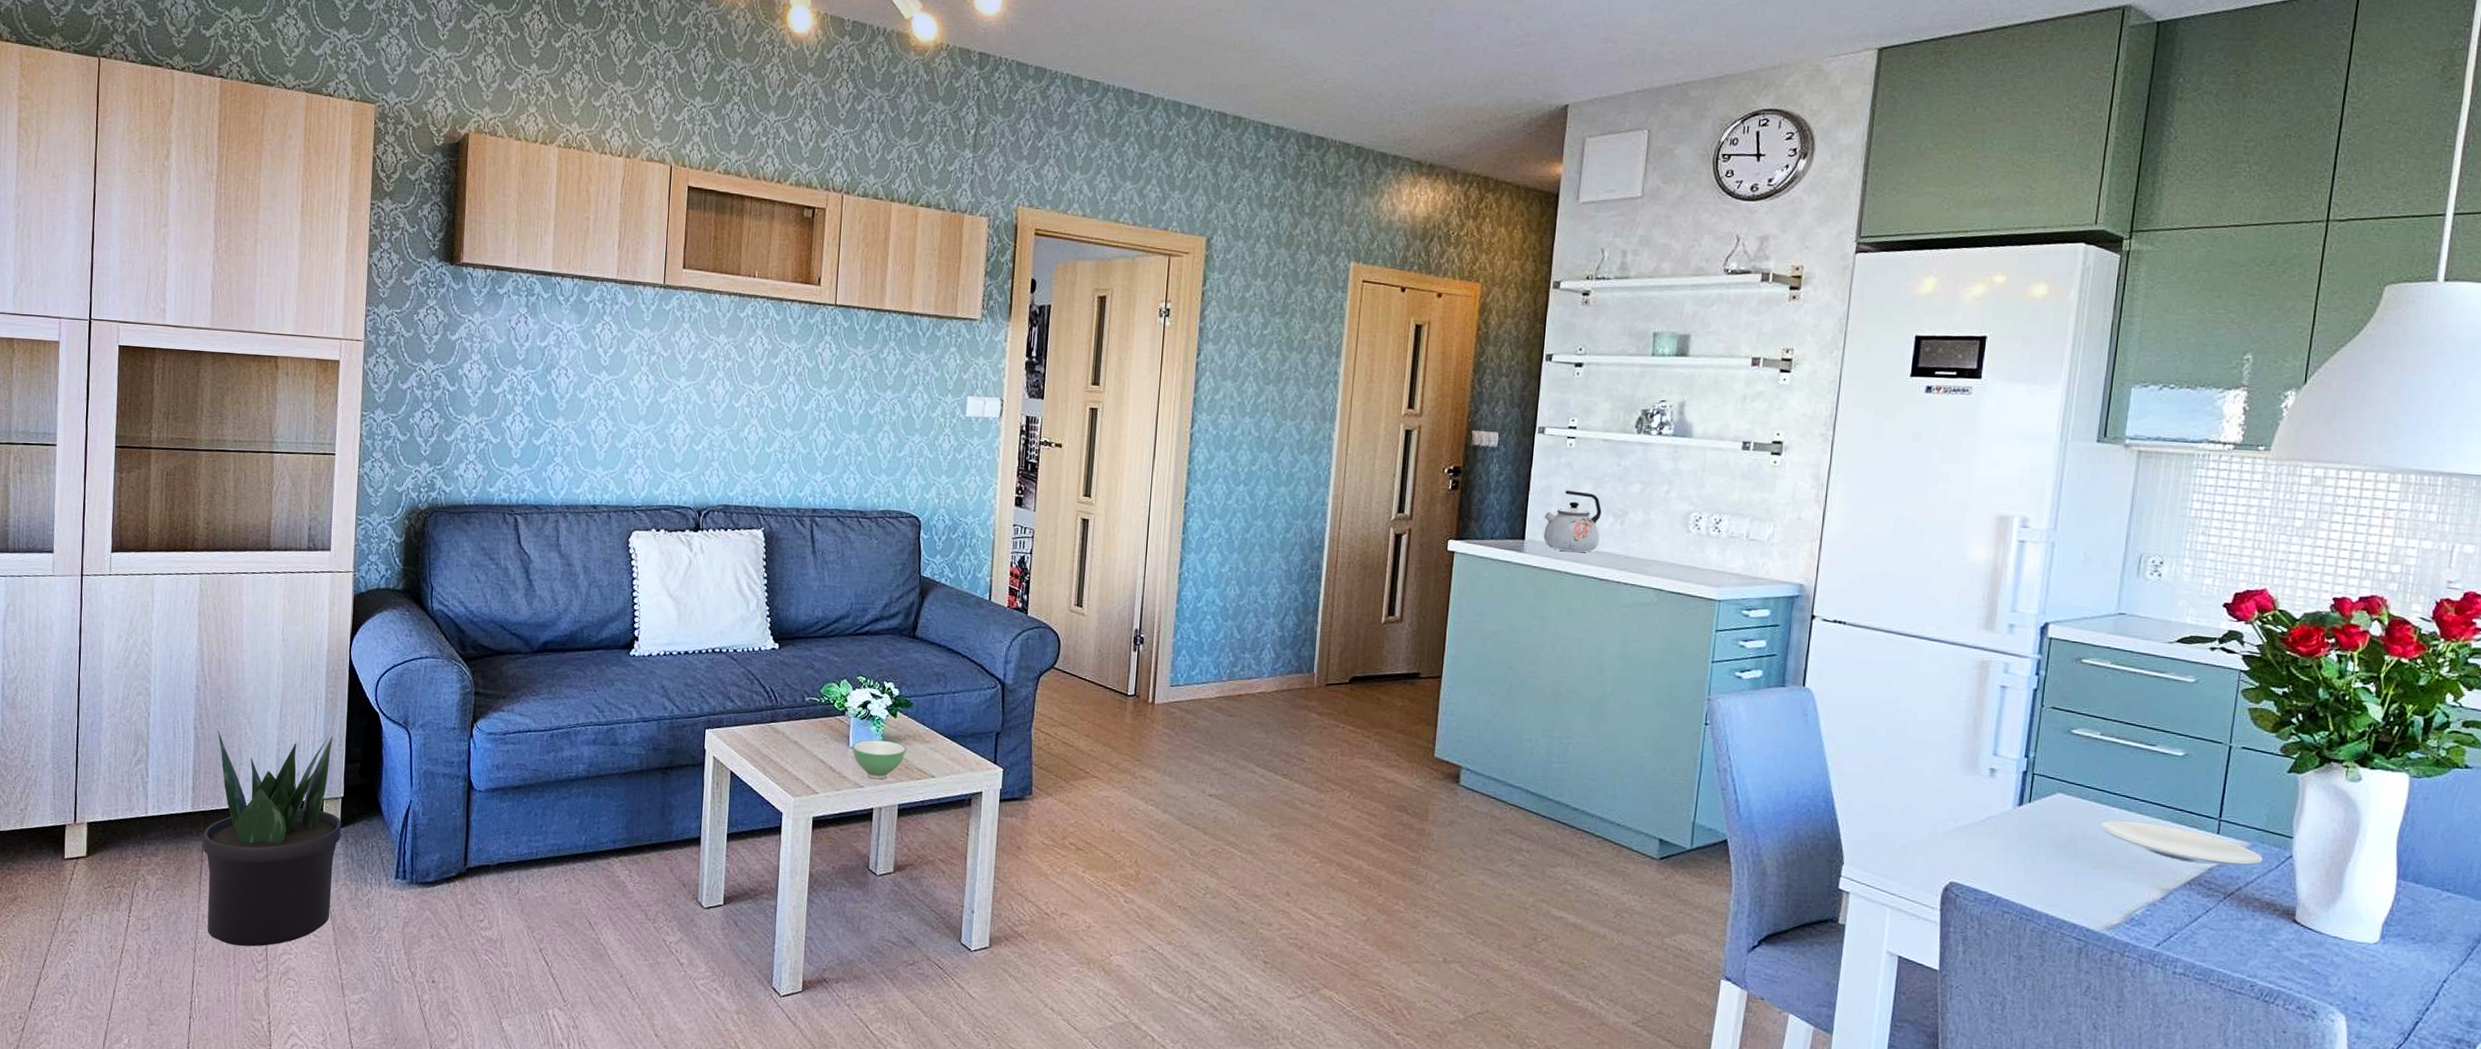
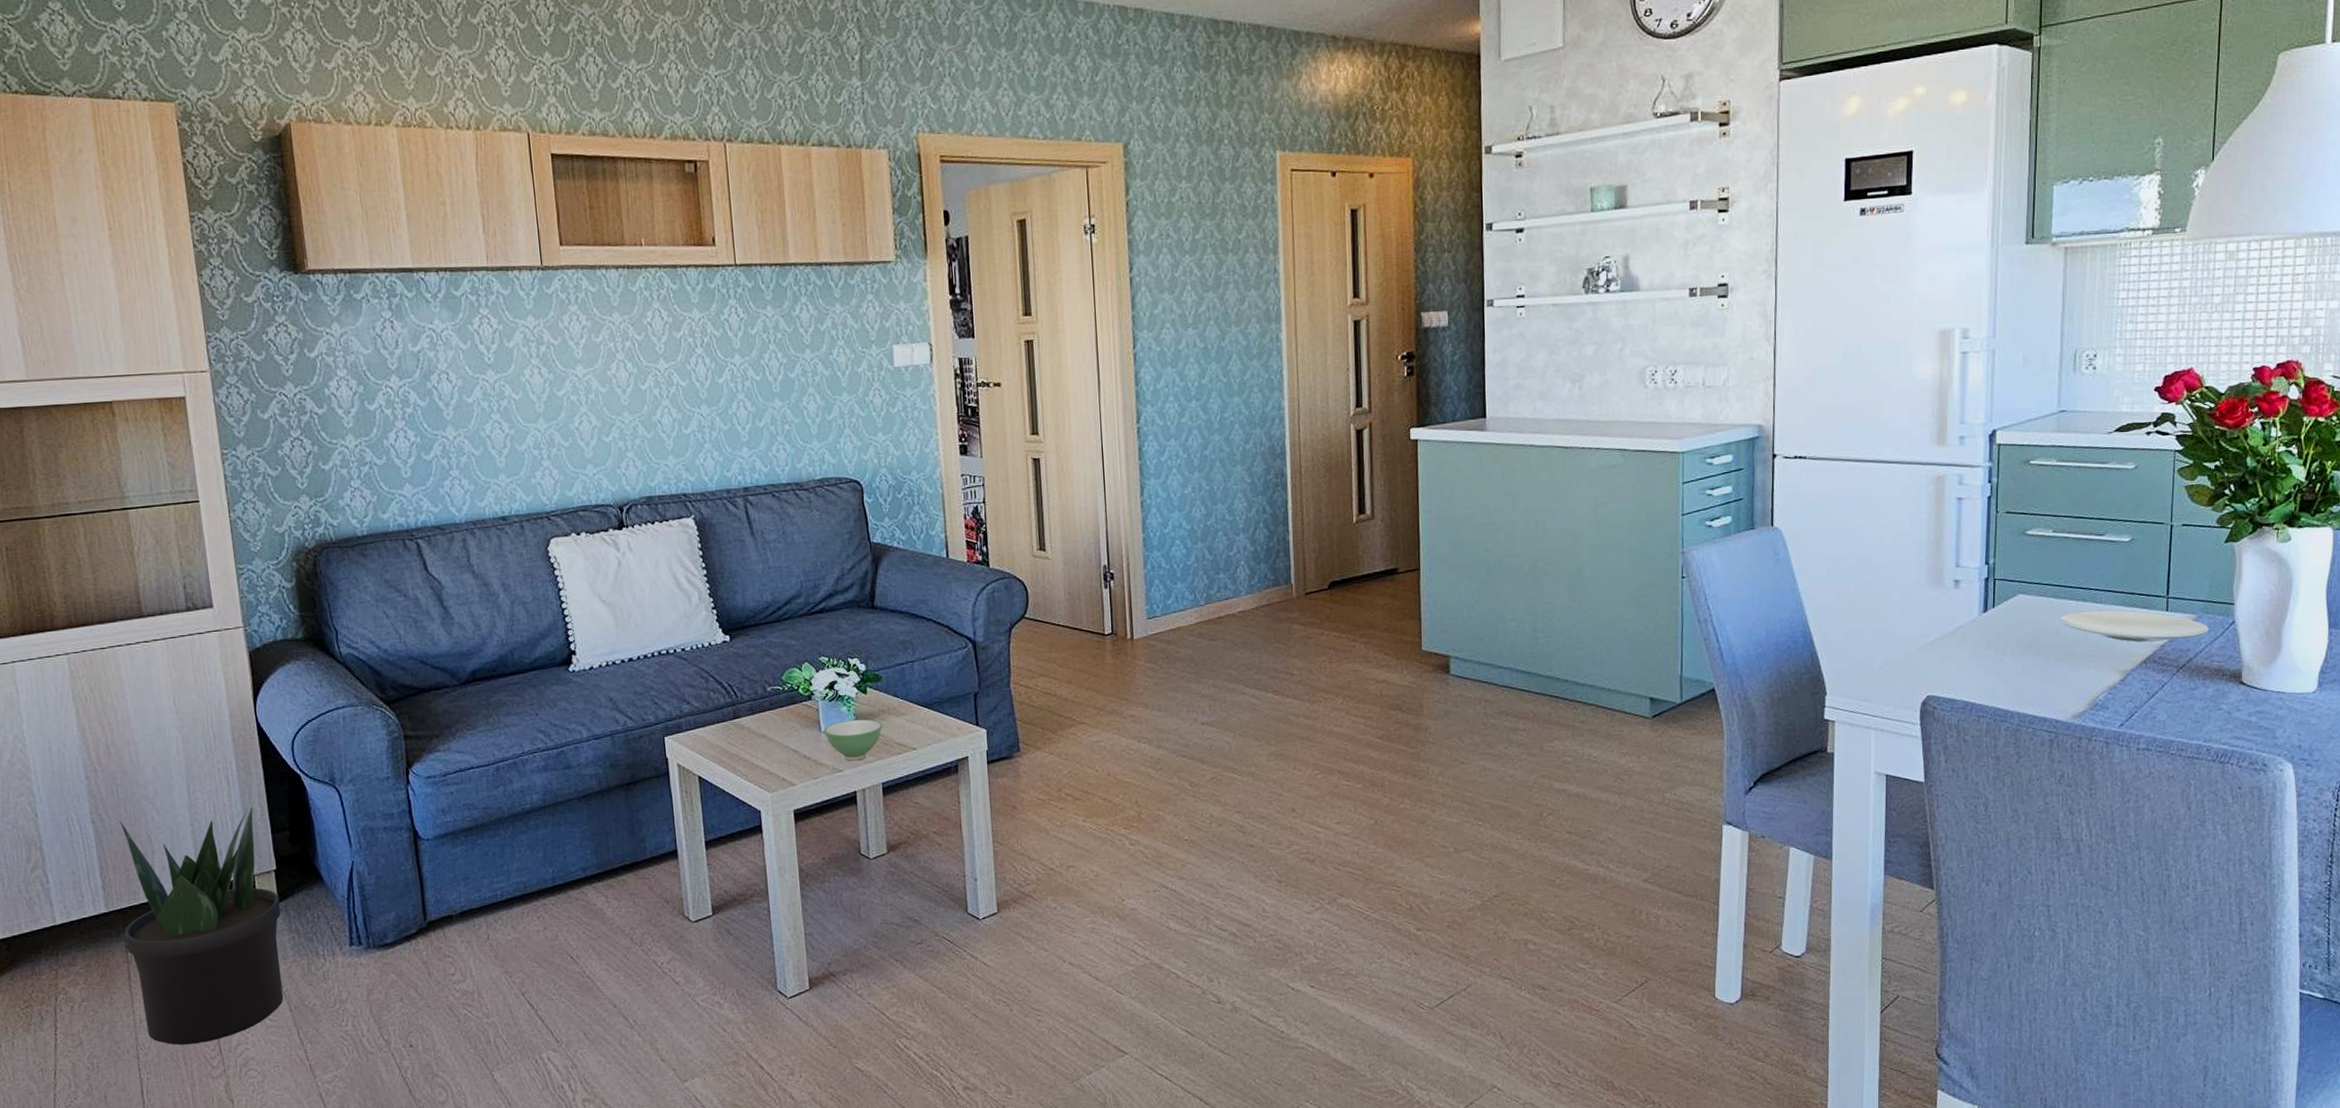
kettle: present [1543,490,1602,553] -> none [1502,361,1561,425]

